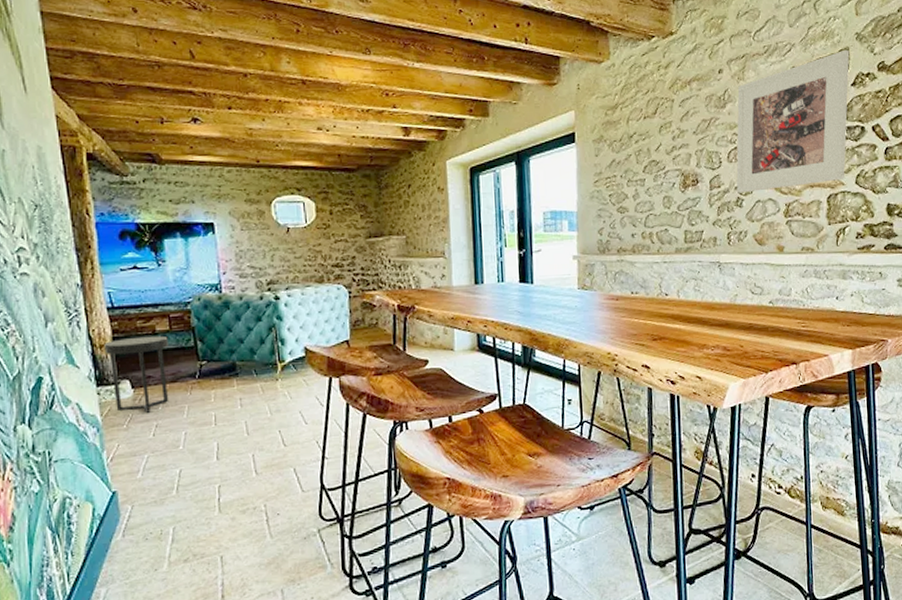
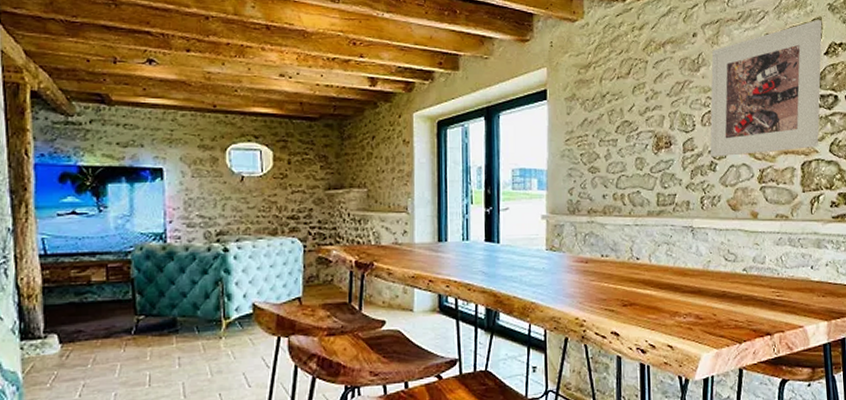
side table: present [104,335,169,413] -> none [32,287,104,371]

